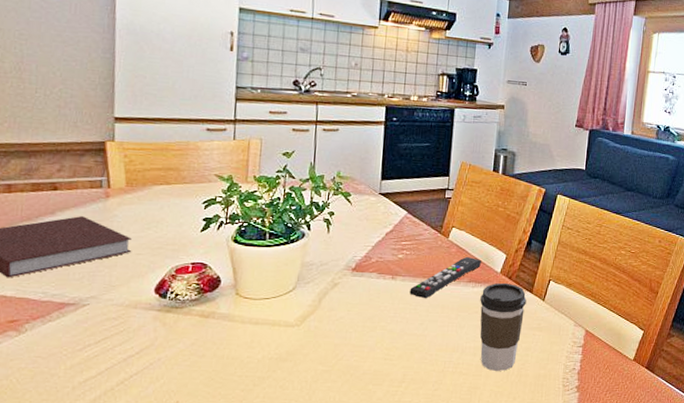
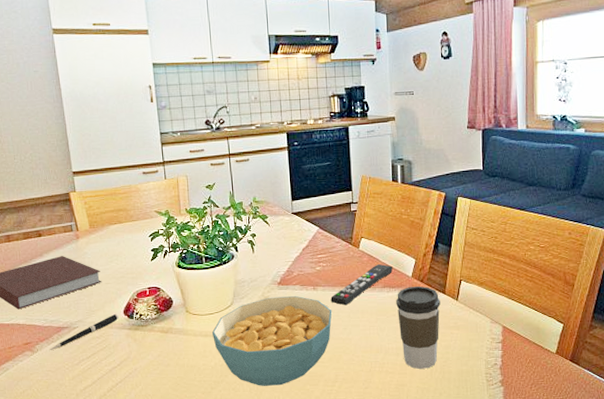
pen: none [44,290,147,332] -> present [50,313,119,351]
cereal bowl: none [264,284,410,384] -> present [212,295,332,386]

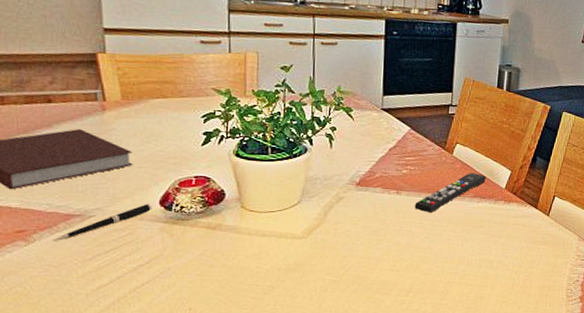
cereal bowl: present [212,295,332,386] -> none [272,198,415,293]
coffee cup: present [396,285,440,369] -> none [485,198,531,282]

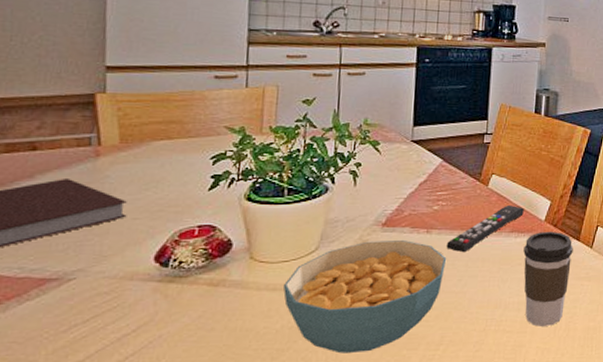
pen: present [53,203,152,242] -> none [20,259,146,313]
cereal bowl: none [272,198,415,293] -> present [283,239,447,354]
coffee cup: none [485,198,531,282] -> present [523,231,573,326]

